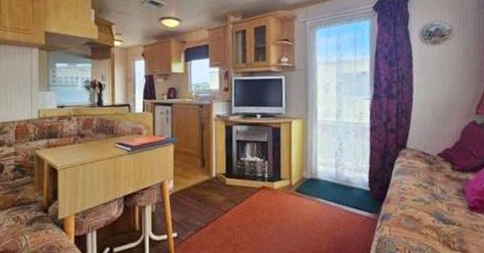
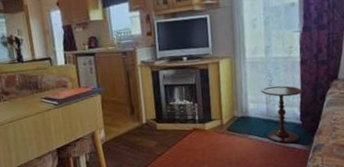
side table: none [330,150,371,210] -> present [261,85,302,144]

